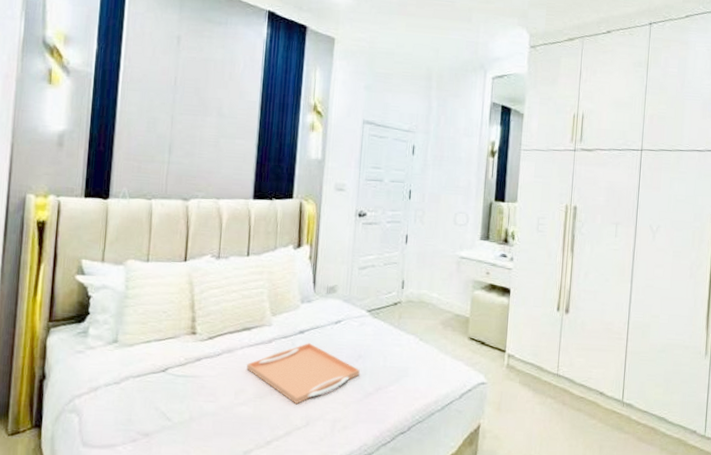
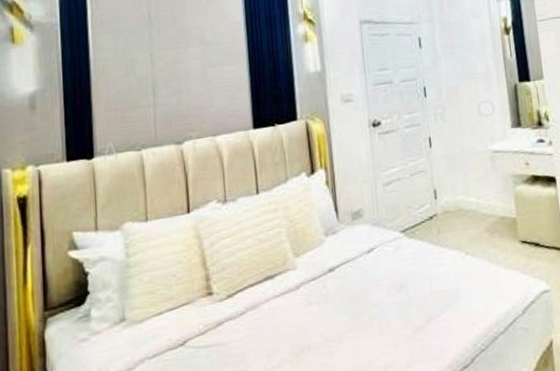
serving tray: present [247,343,360,405] -> none [275,281,405,356]

